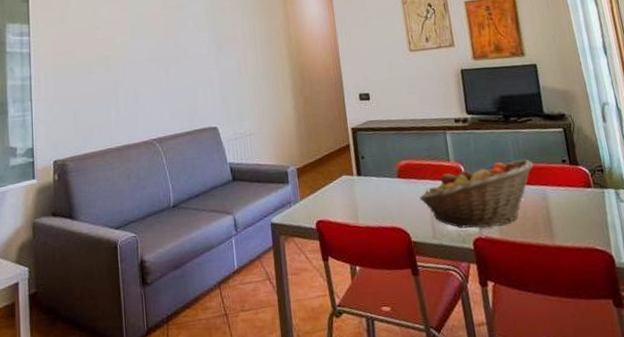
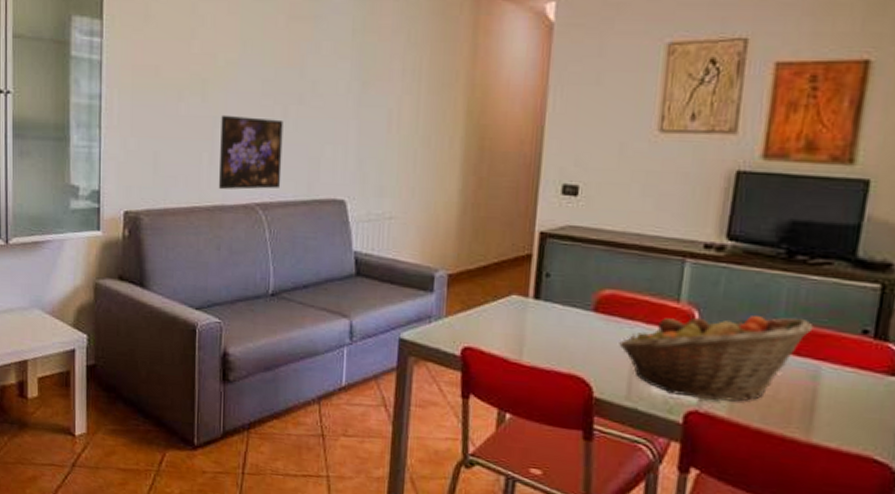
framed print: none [122,77,170,133] -> present [218,114,283,190]

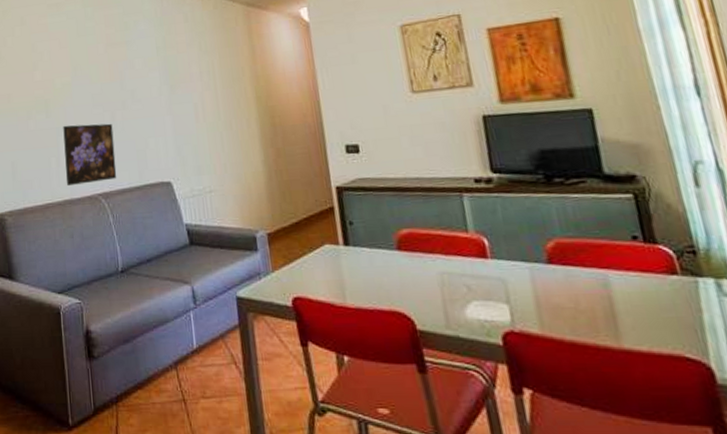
fruit basket: present [619,313,814,402] -> none [426,232,589,320]

